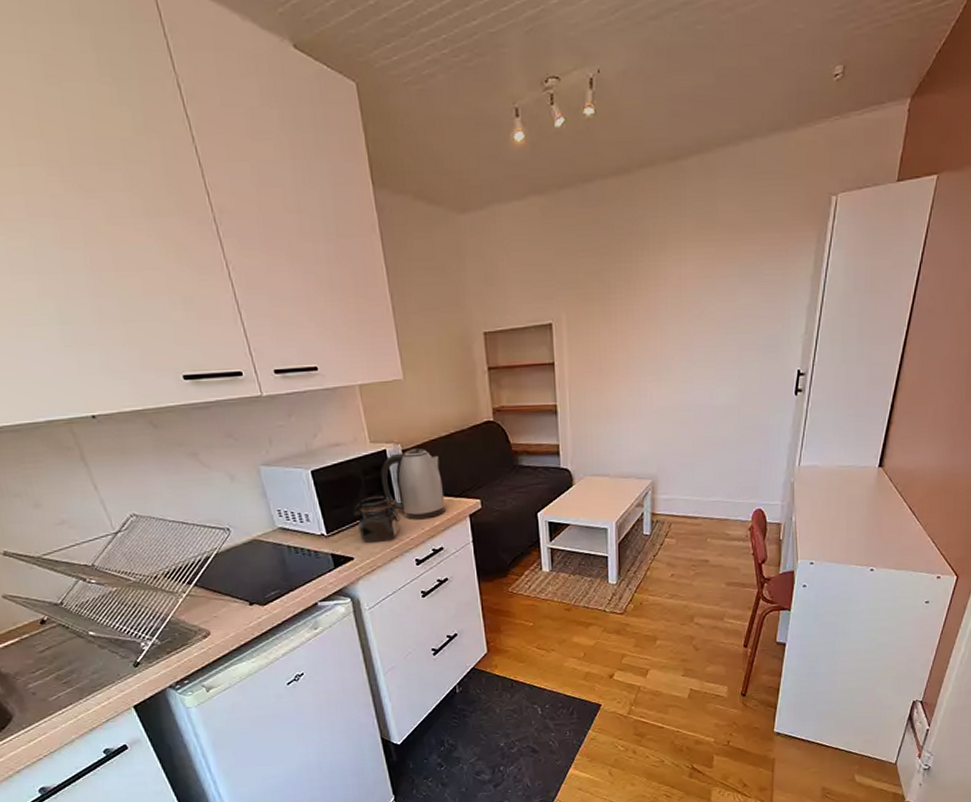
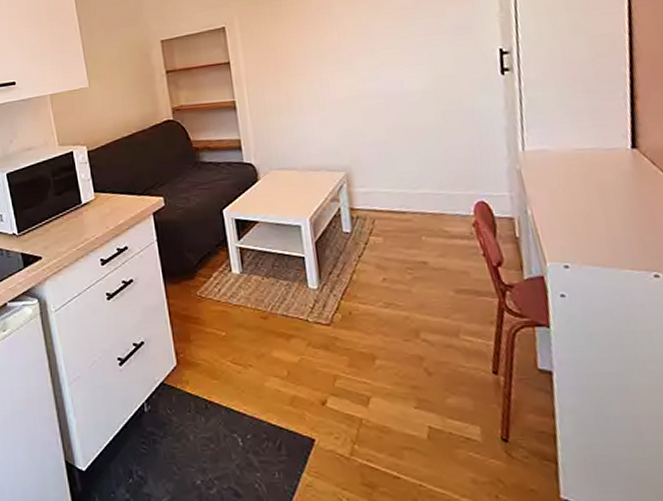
jar: present [352,495,401,543] -> none [41,195,86,242]
kettle: present [379,449,446,520] -> none [67,149,129,219]

